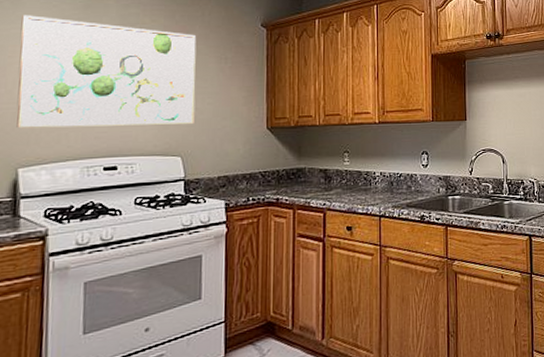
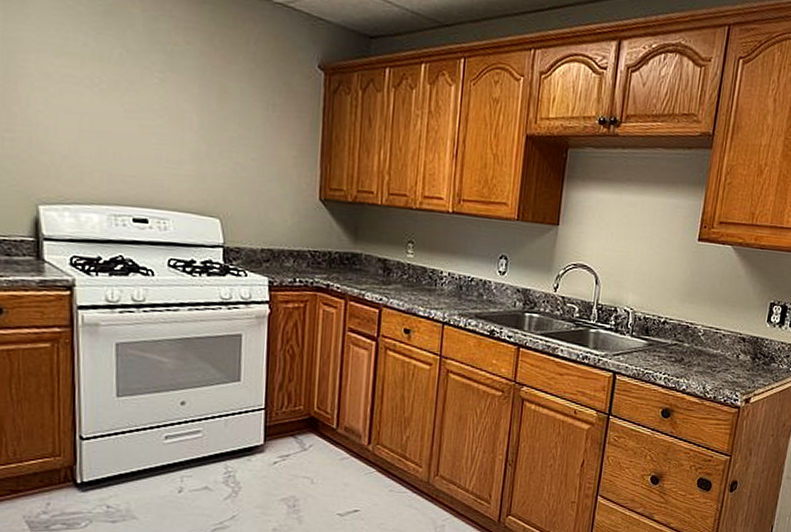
wall art: present [16,15,197,129] -> none [31,14,240,181]

